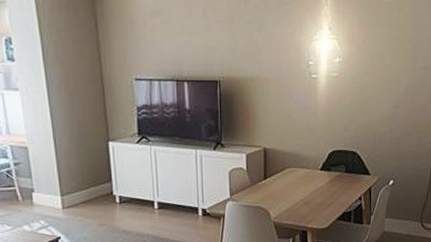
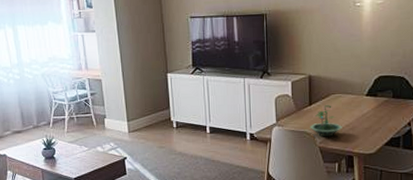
terrarium: none [264,178,297,212] -> present [310,104,342,137]

